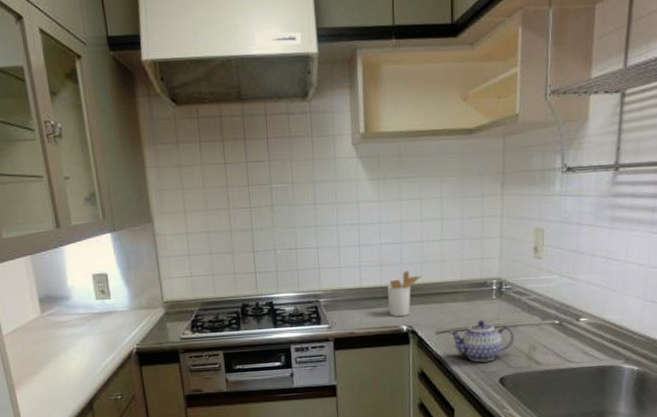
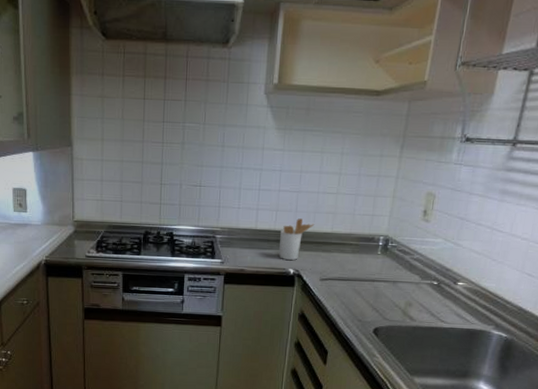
teapot: present [449,320,514,362] -> none [332,272,393,312]

